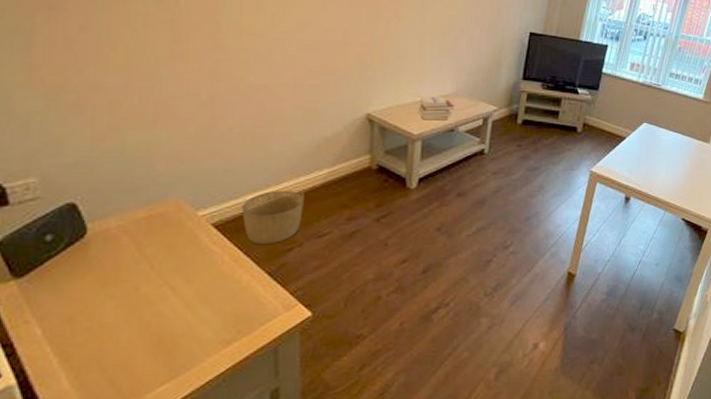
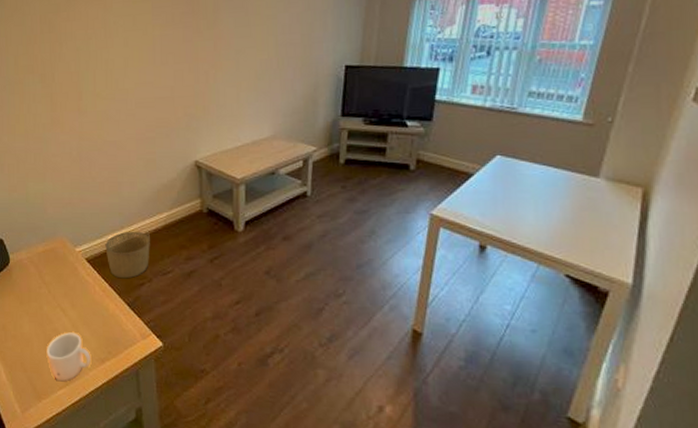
mug: none [141,314,212,376] -> present [46,332,91,382]
books: present [419,96,455,121] -> none [240,141,274,164]

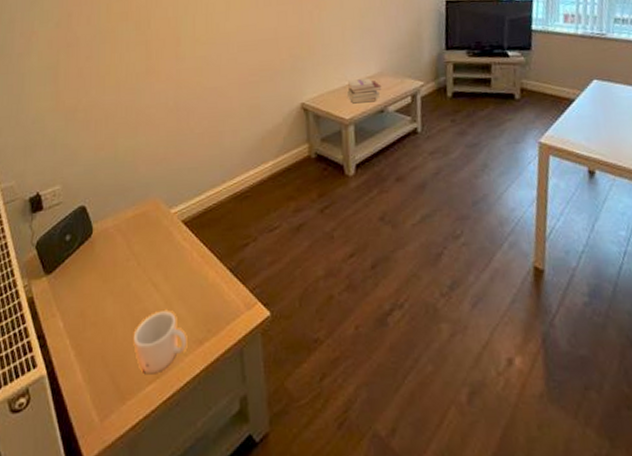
basket: present [105,231,151,279] -> none [204,183,256,241]
books: none [240,141,274,164] -> present [347,78,382,104]

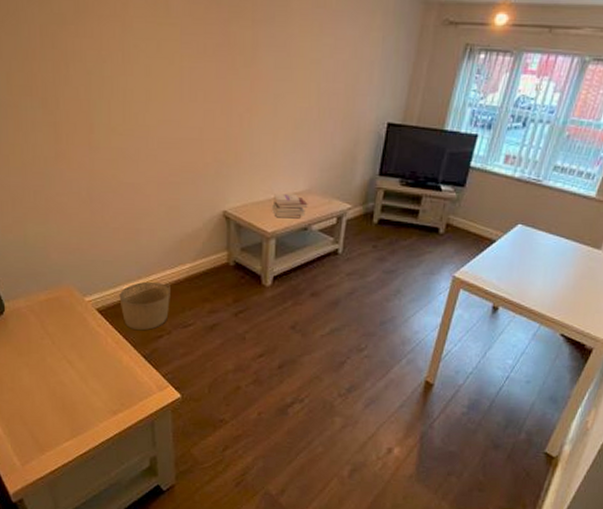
mug: present [133,311,188,375] -> none [50,384,102,434]
basket: none [204,183,256,241] -> present [119,281,172,331]

